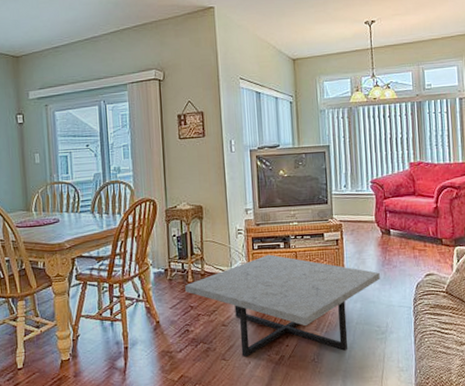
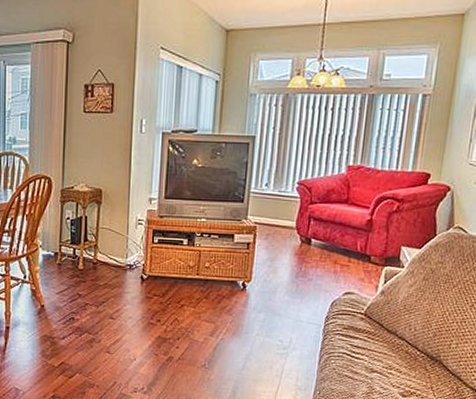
coffee table: present [185,254,380,357] -> none [75,250,292,361]

